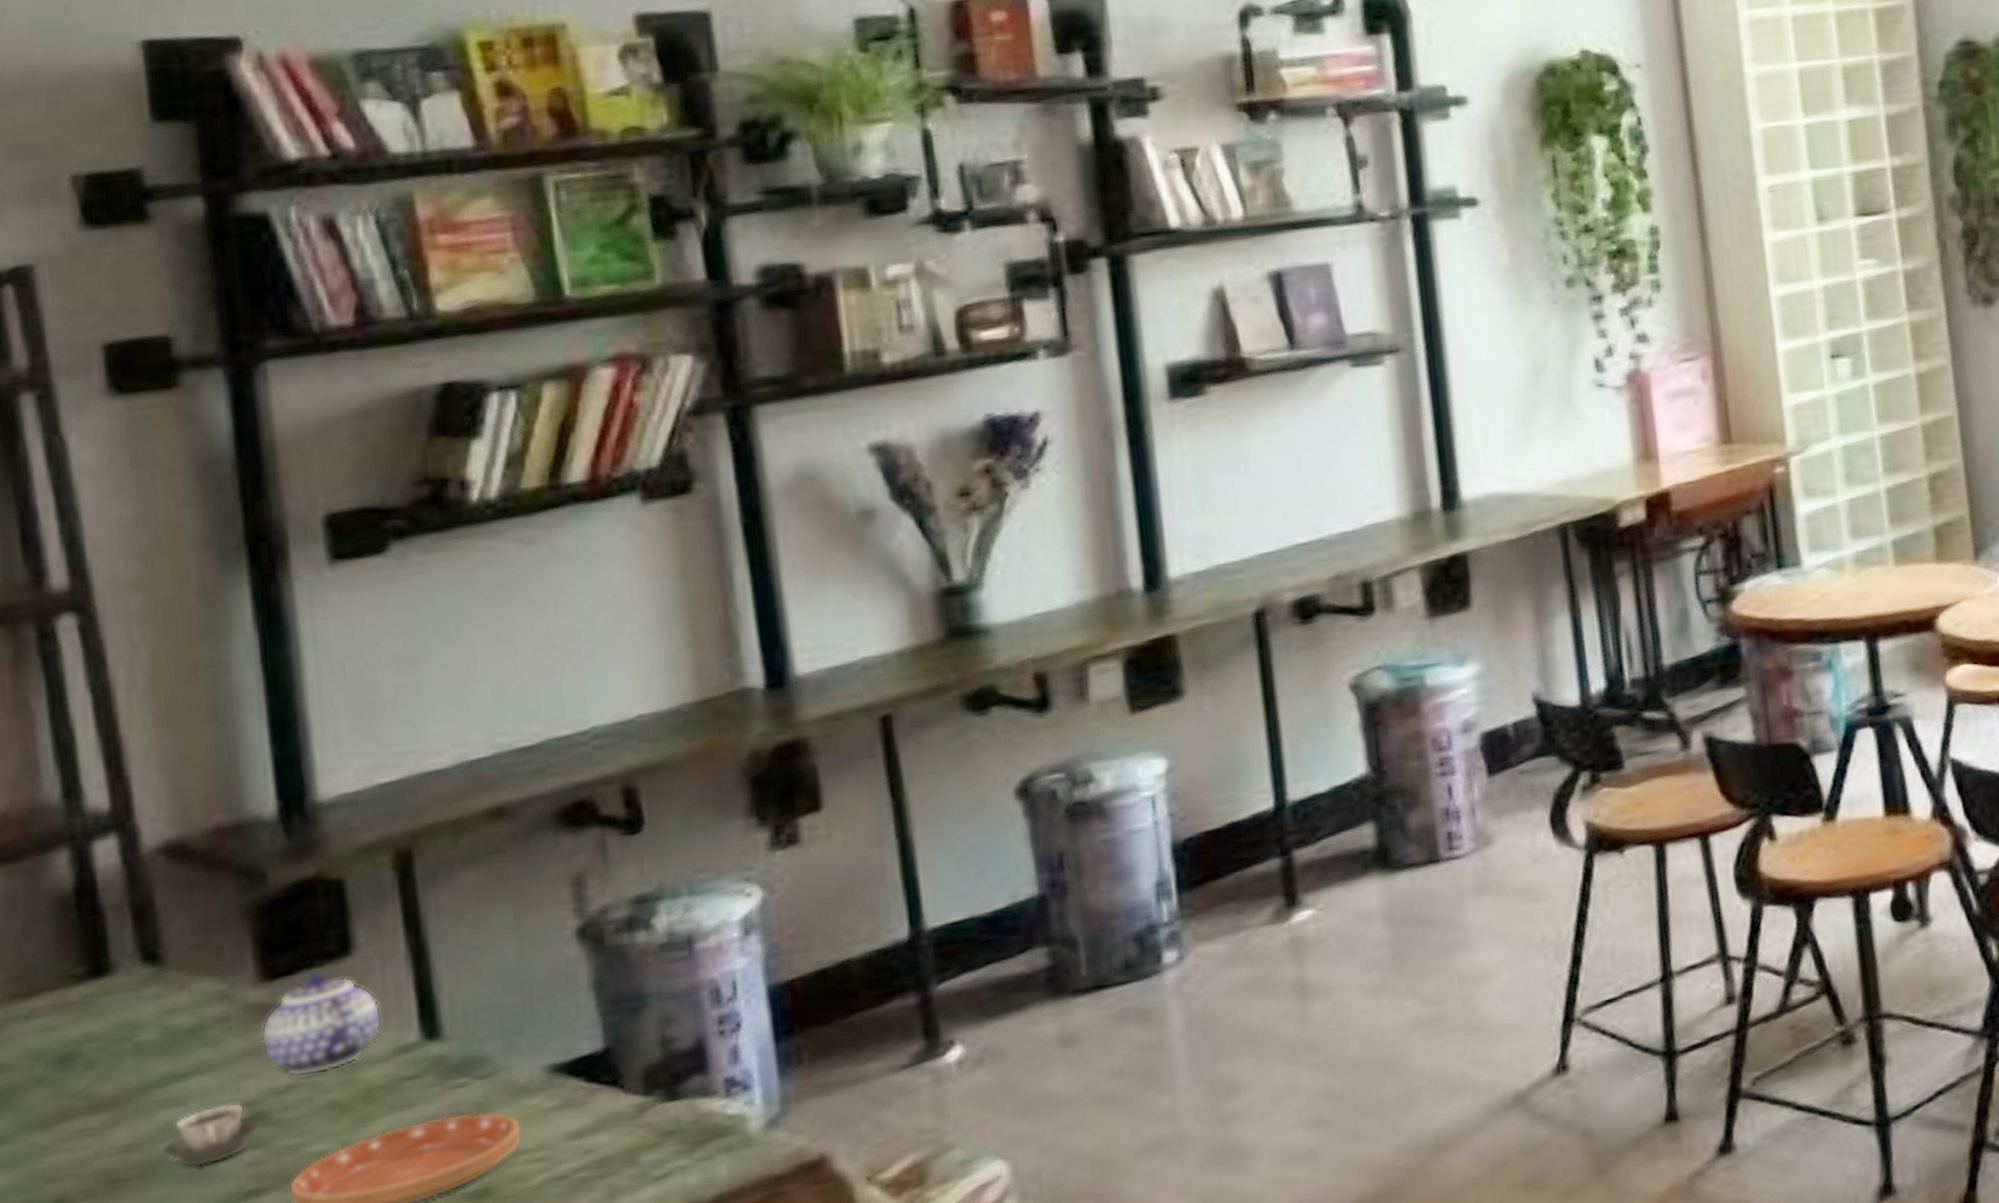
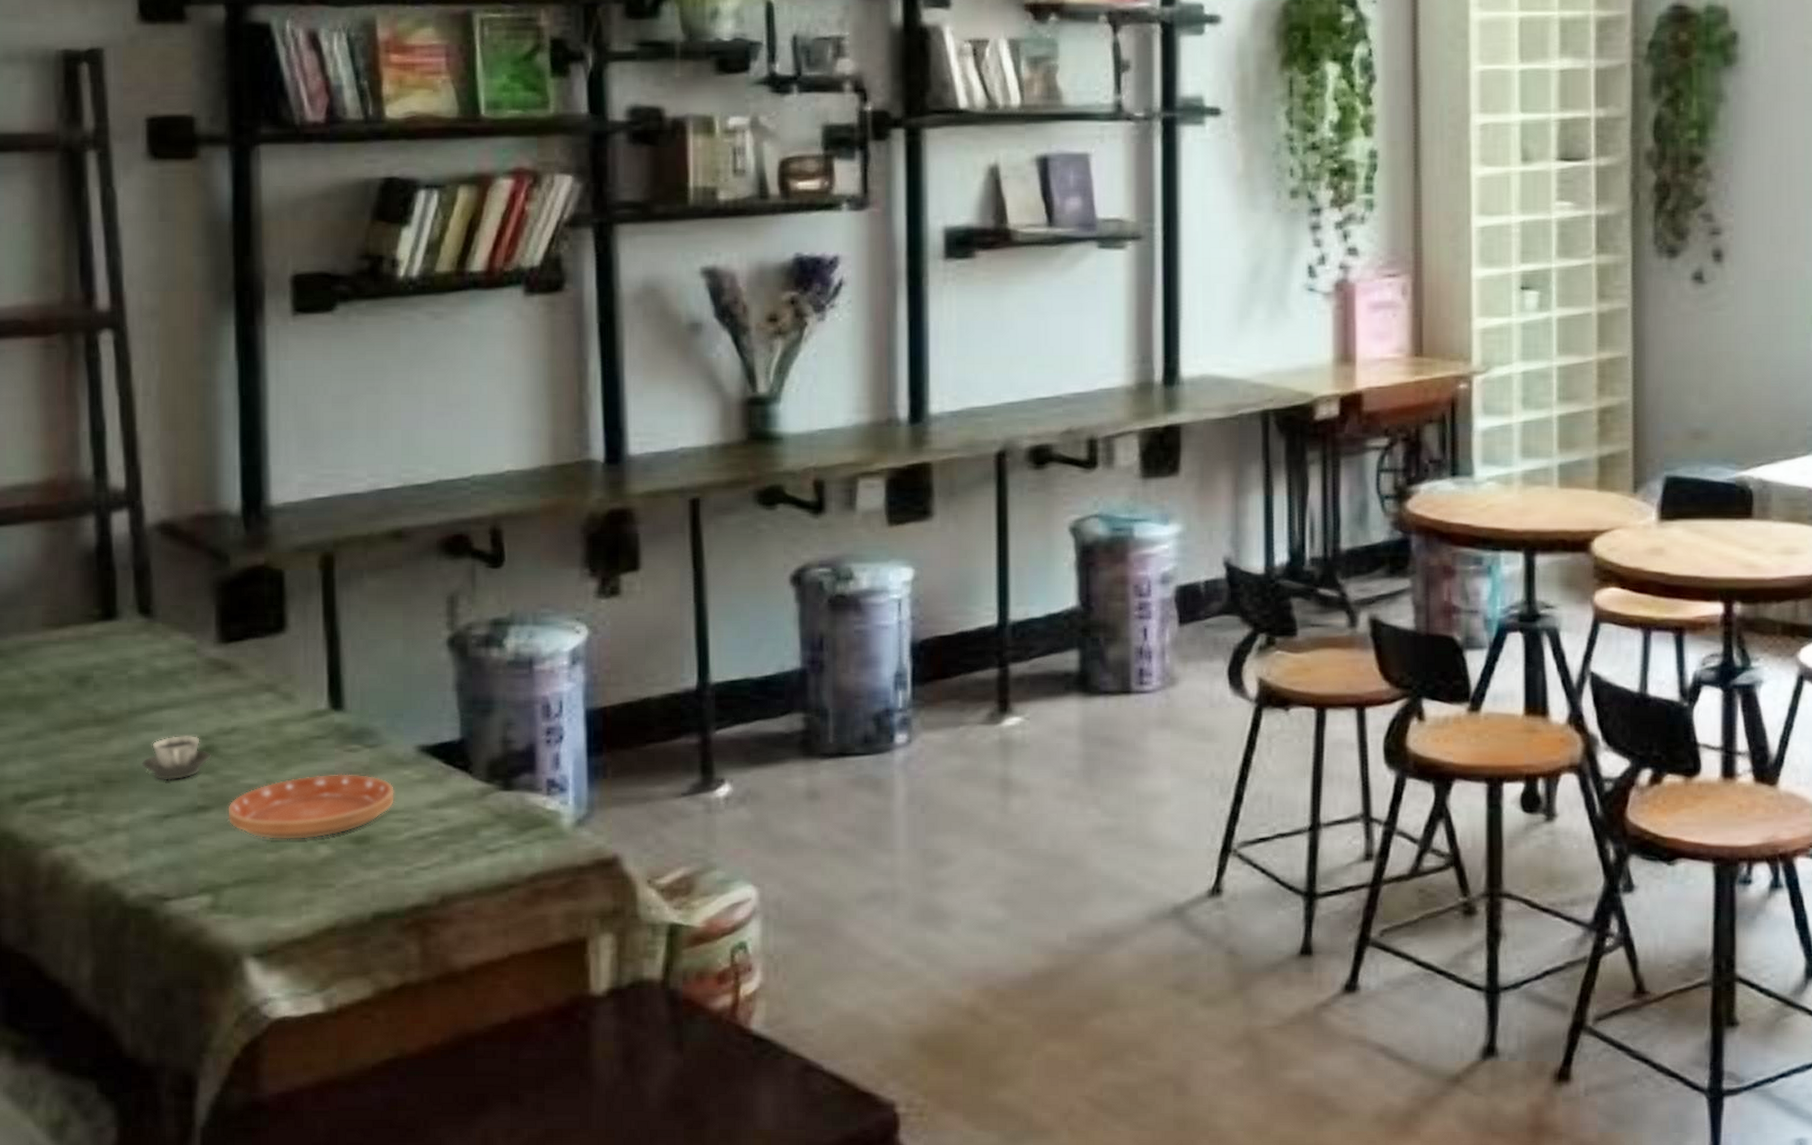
teapot: present [261,970,382,1077] -> none [217,641,302,723]

